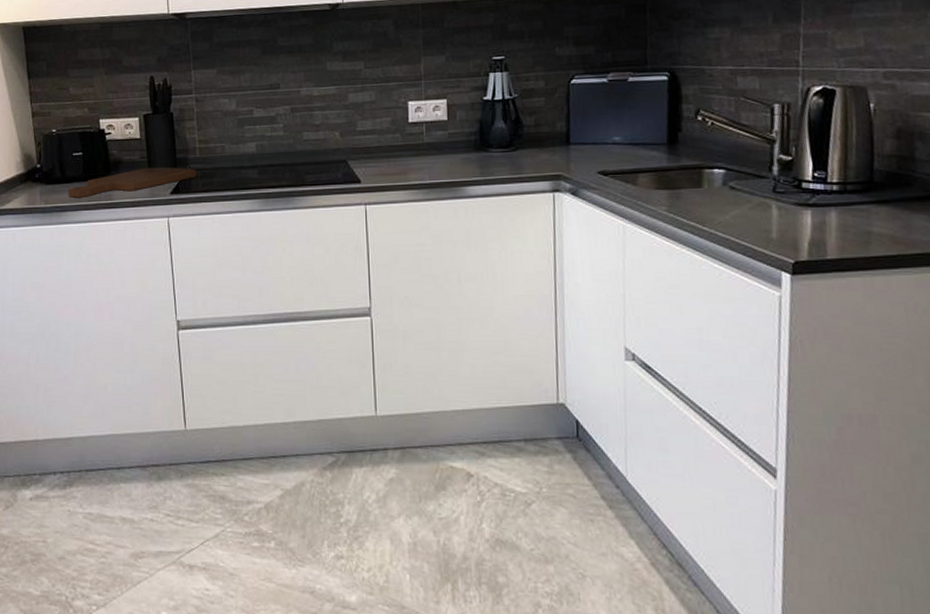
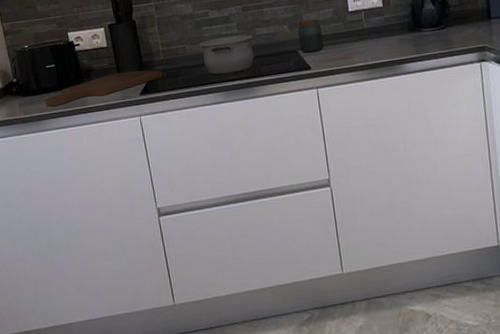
cooking pot: none [240,138,300,180] -> present [199,34,254,75]
peanut butter: none [350,127,377,164] -> present [298,19,324,53]

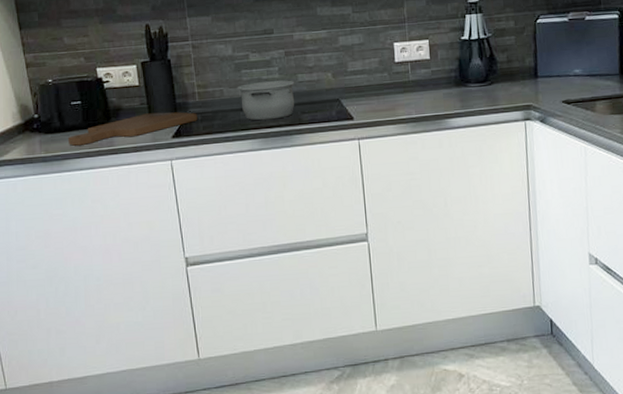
peanut butter: present [298,19,324,53] -> none [342,68,367,103]

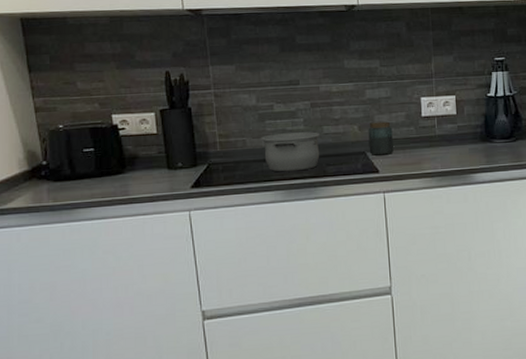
cutting board: present [67,112,197,146] -> none [78,161,218,195]
peanut butter: none [342,68,367,103] -> present [368,121,394,156]

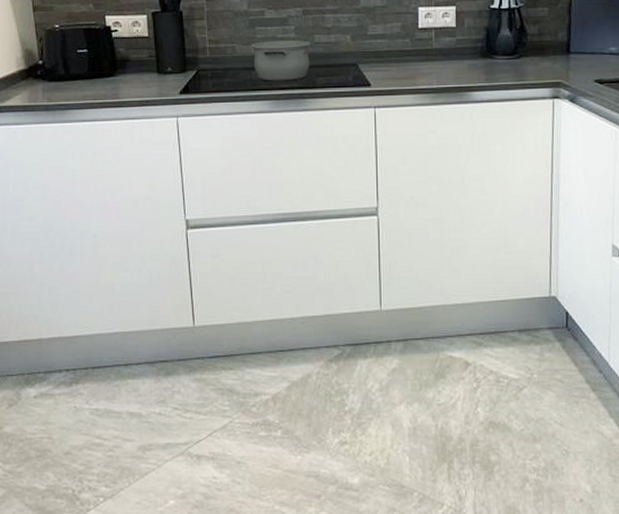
peanut butter: present [368,121,394,156] -> none [361,32,387,68]

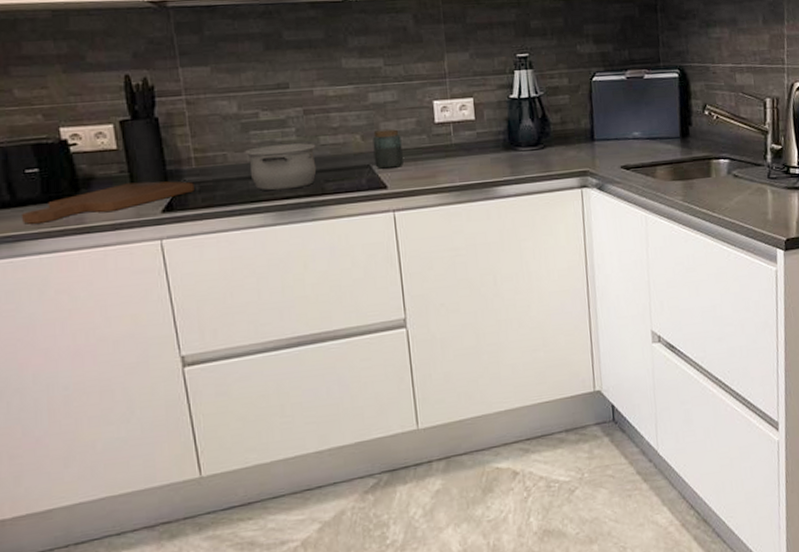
cutting board: none [71,66,207,96] -> present [21,181,194,224]
peanut butter: none [361,32,387,68] -> present [372,129,403,169]

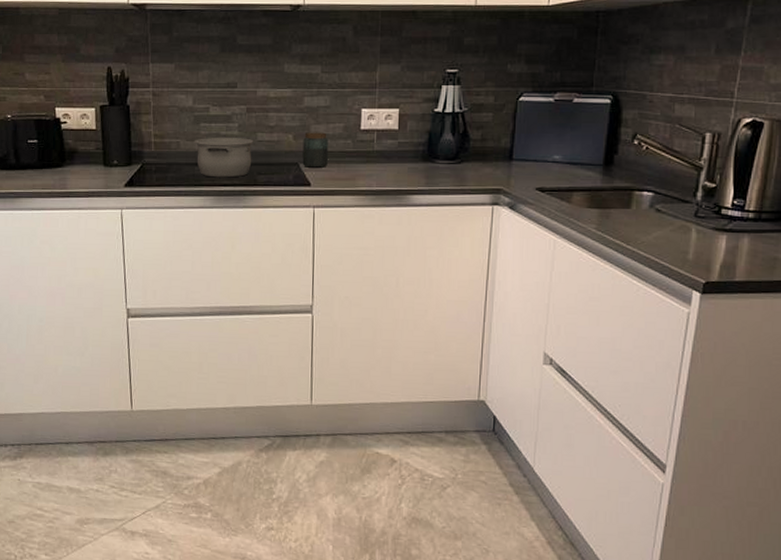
cutting board: present [21,181,194,224] -> none [21,159,151,185]

